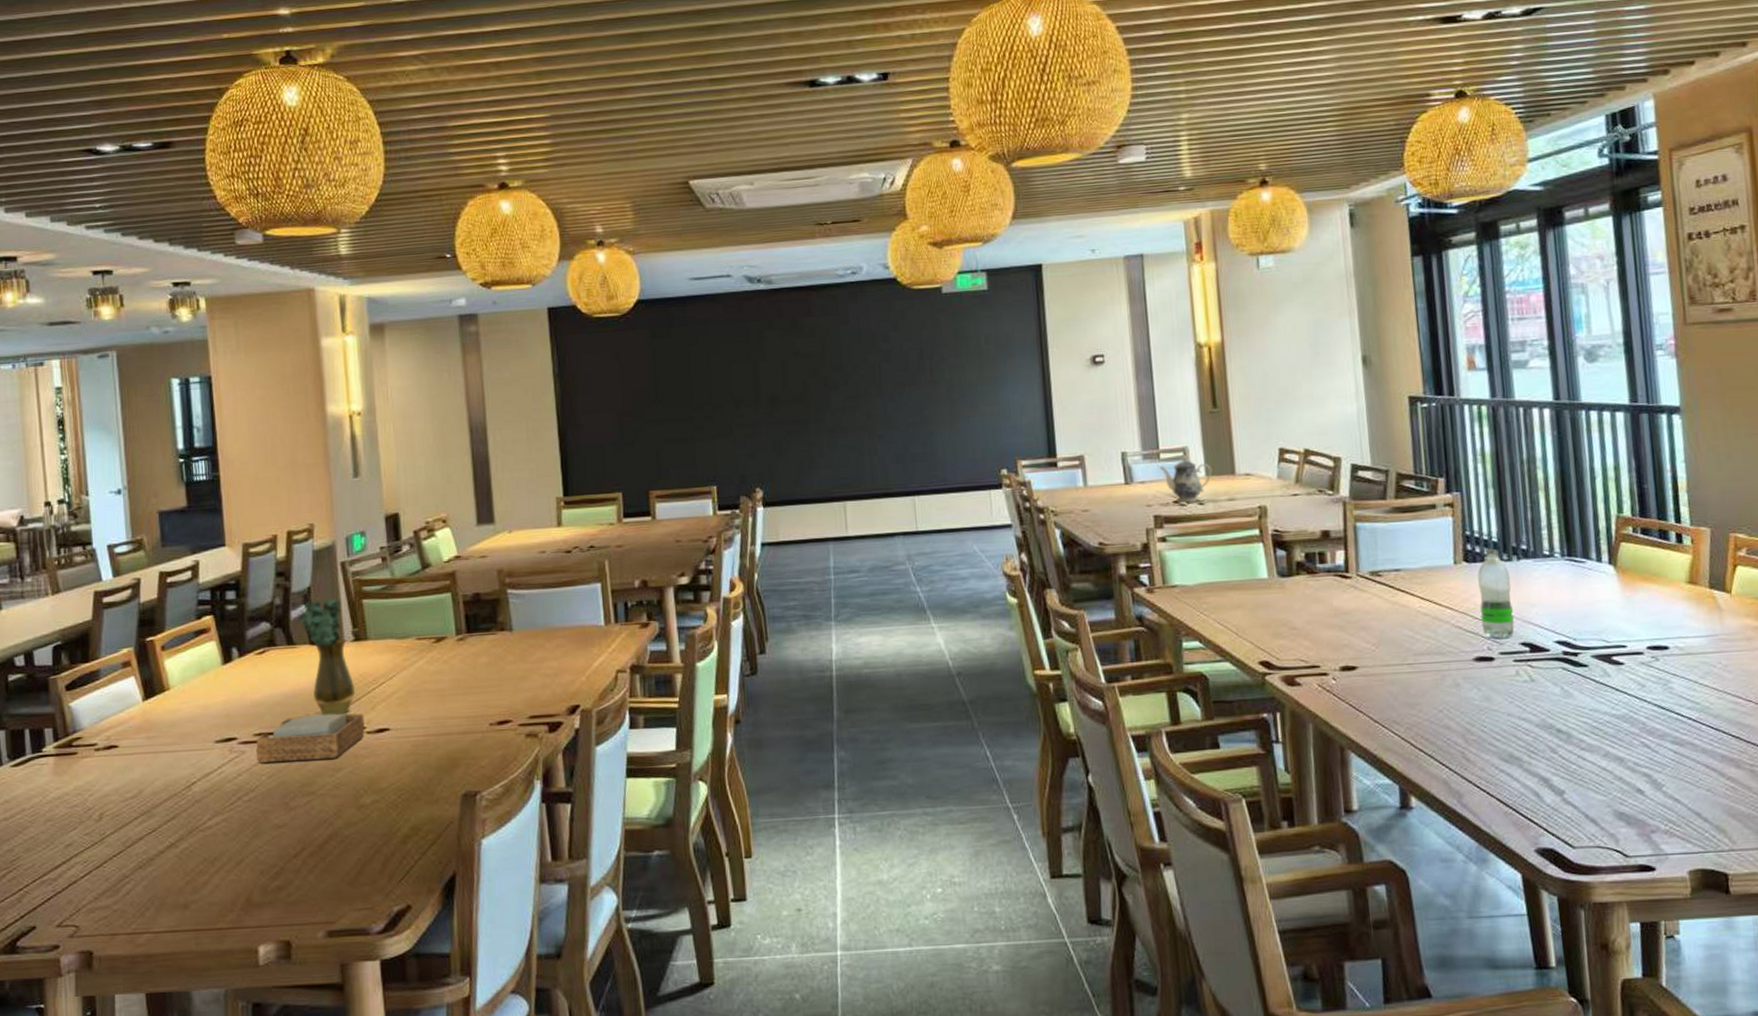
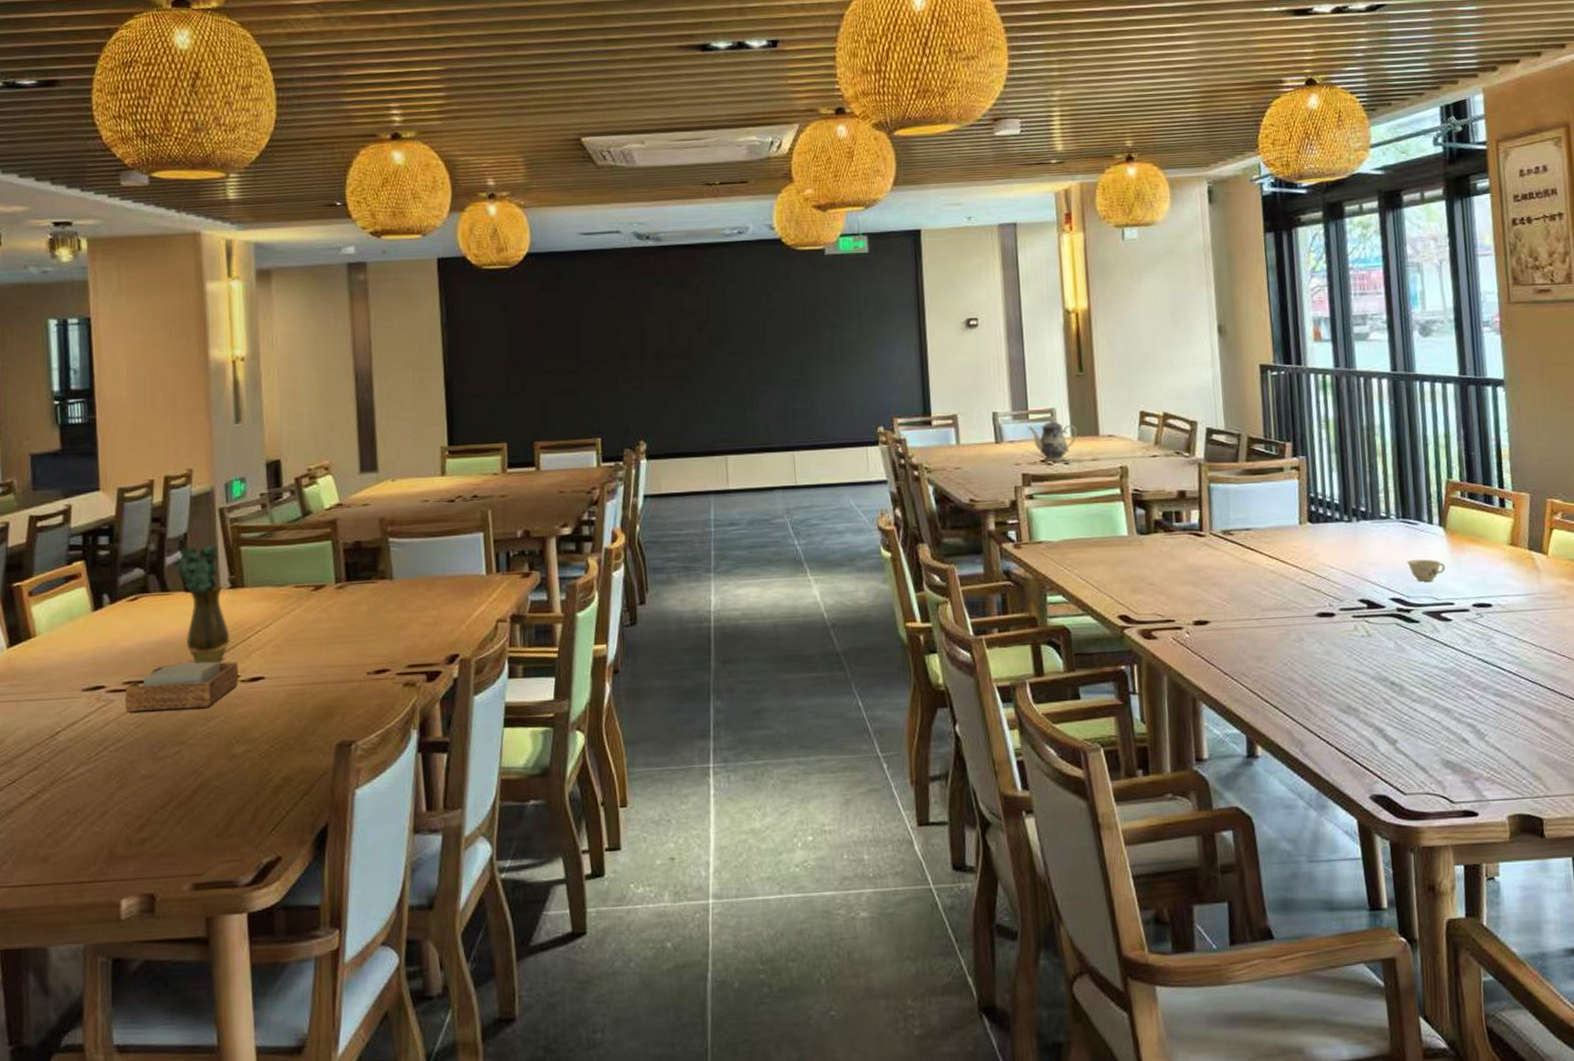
bottle: present [1477,549,1514,639] -> none [1320,510,1353,596]
teacup: none [1573,599,1617,623] -> present [1407,559,1446,582]

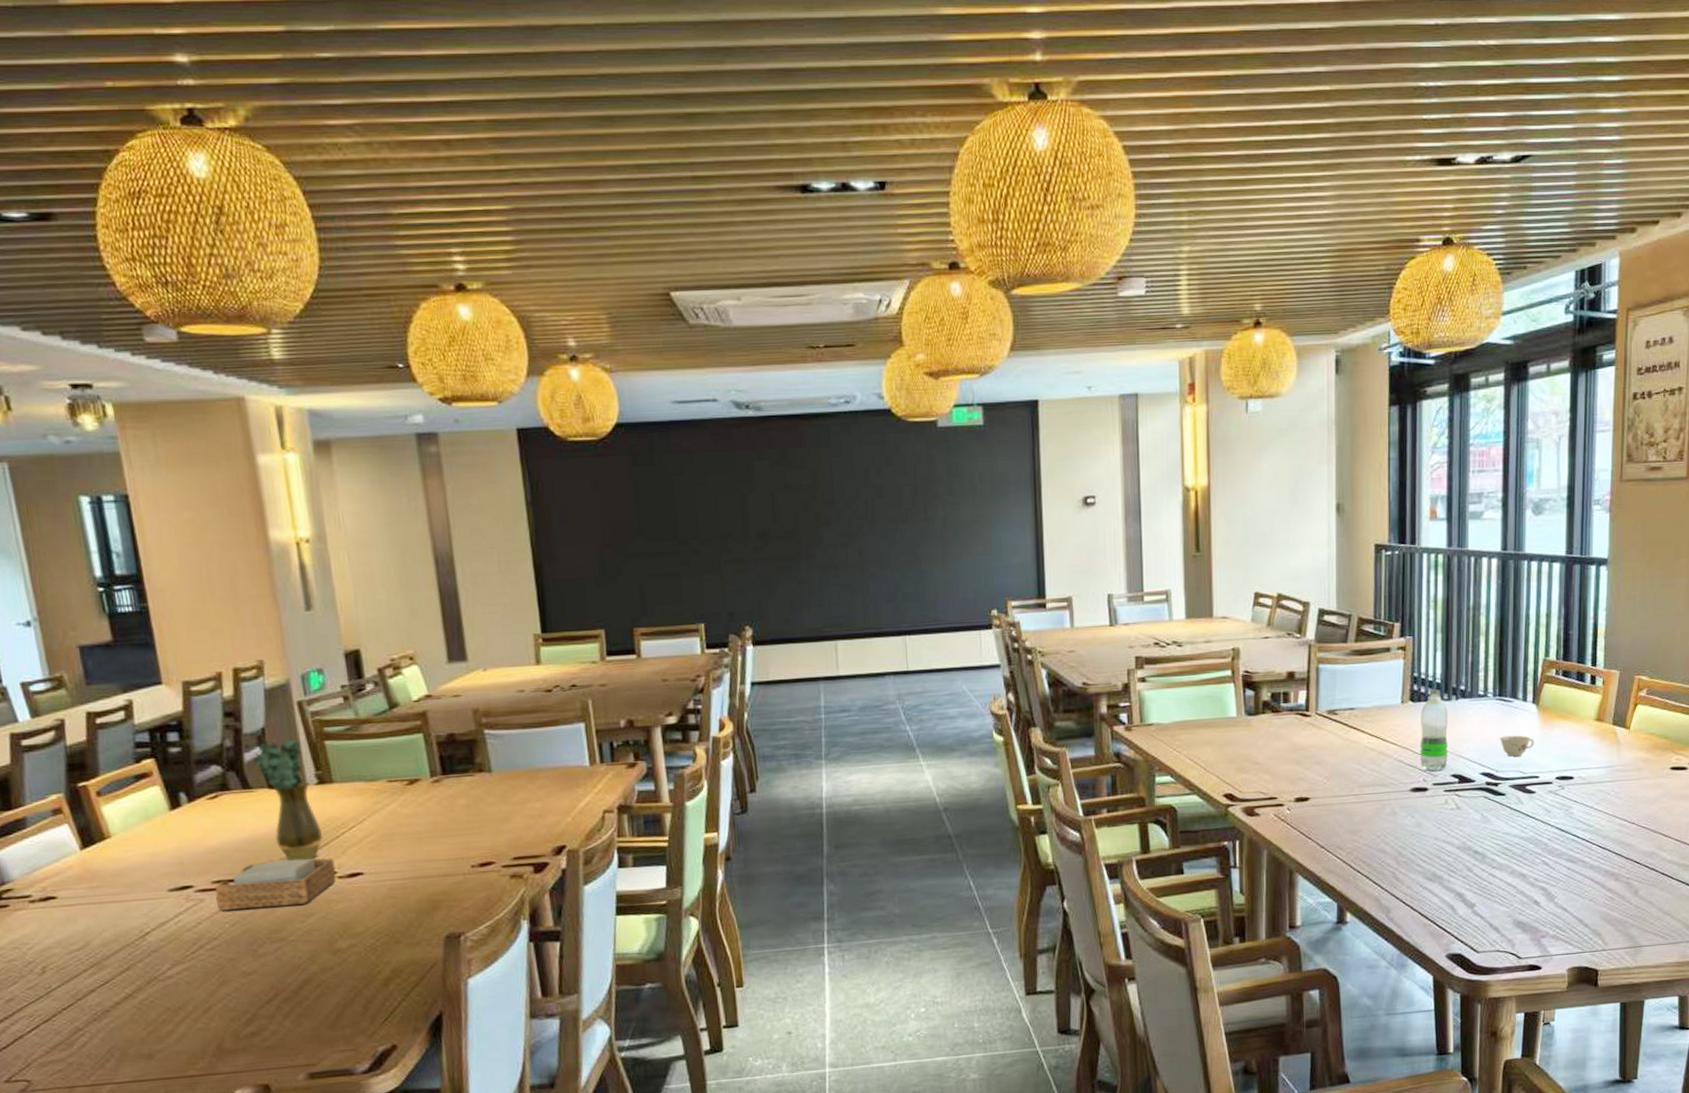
teapot: present [1028,416,1077,463] -> none [1142,598,1192,645]
bottle: none [1320,510,1353,596] -> present [1420,689,1449,772]

